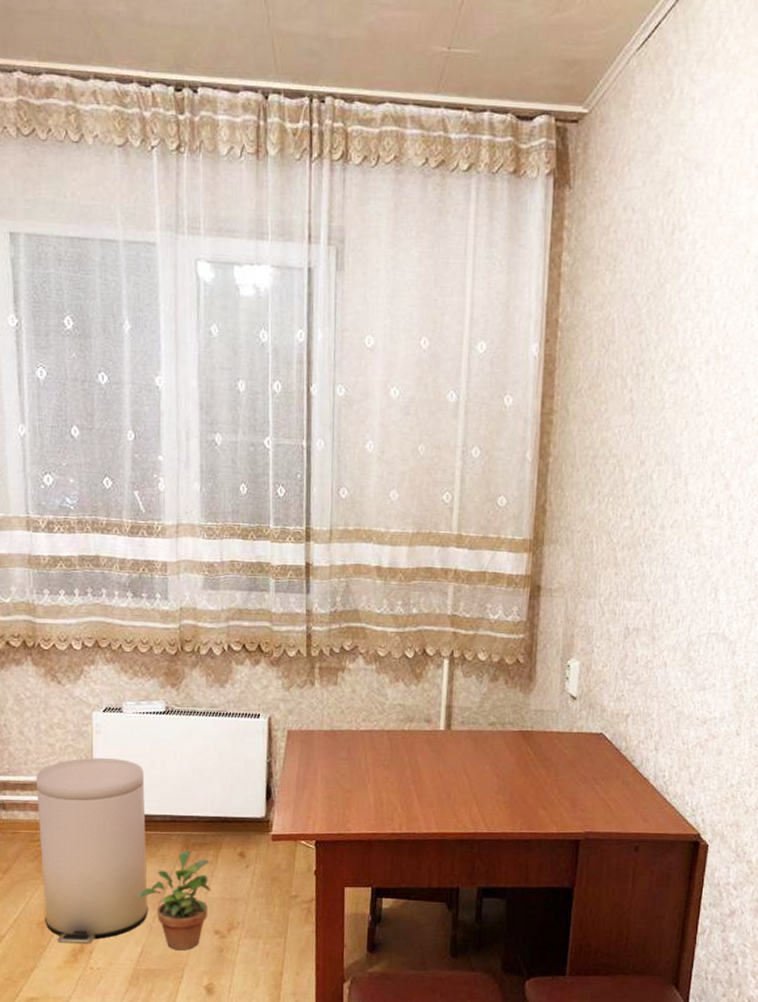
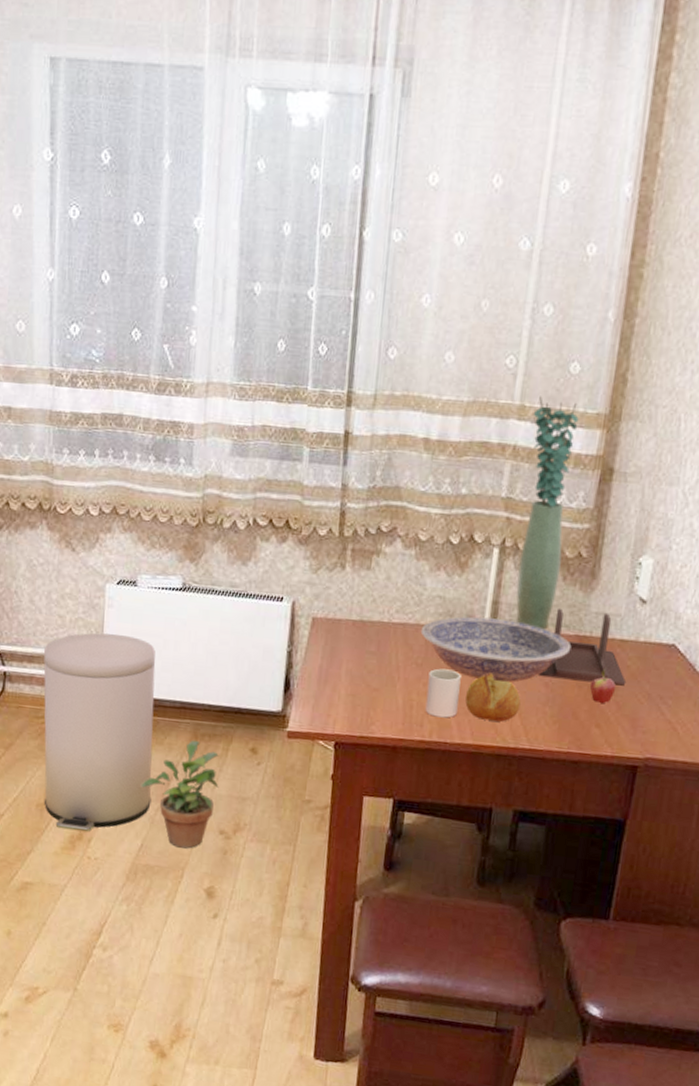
bowl: none [385,720,517,776] -> present [420,616,572,683]
cup: none [394,768,424,811] -> present [425,668,461,718]
bread roll: none [429,768,477,811] -> present [465,672,521,722]
vase: none [466,526,508,728] -> present [515,396,579,630]
napkin holder: none [491,709,565,772] -> present [539,609,627,686]
fruit: none [534,757,556,789] -> present [589,667,616,704]

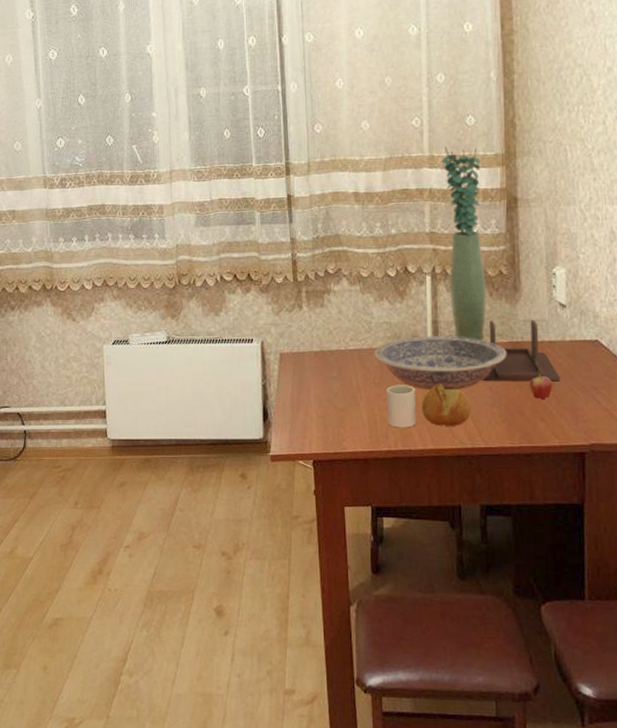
pedal bin: present [43,633,156,832] -> none [56,388,159,566]
potted plant: present [141,740,219,849] -> none [149,472,217,572]

